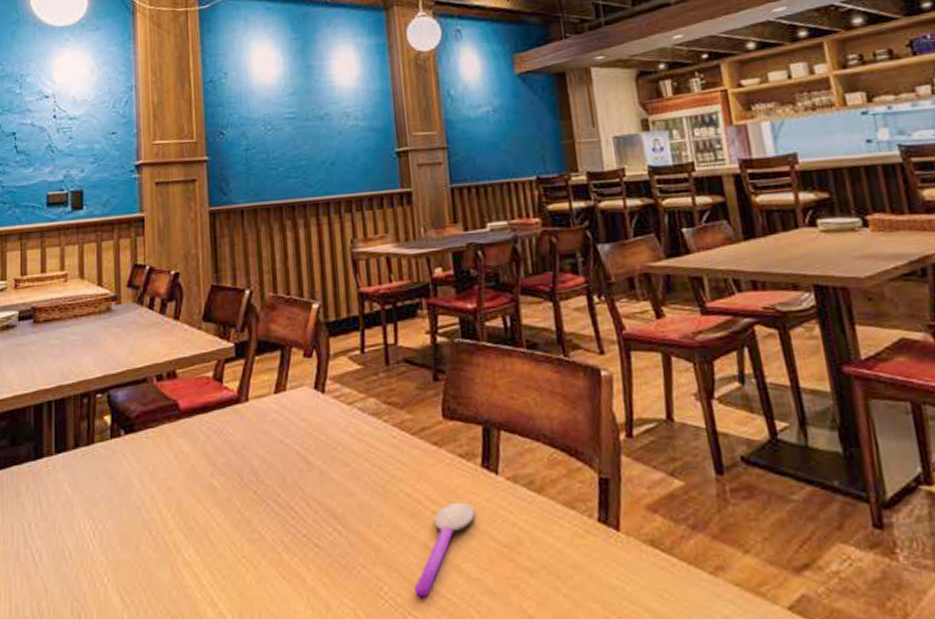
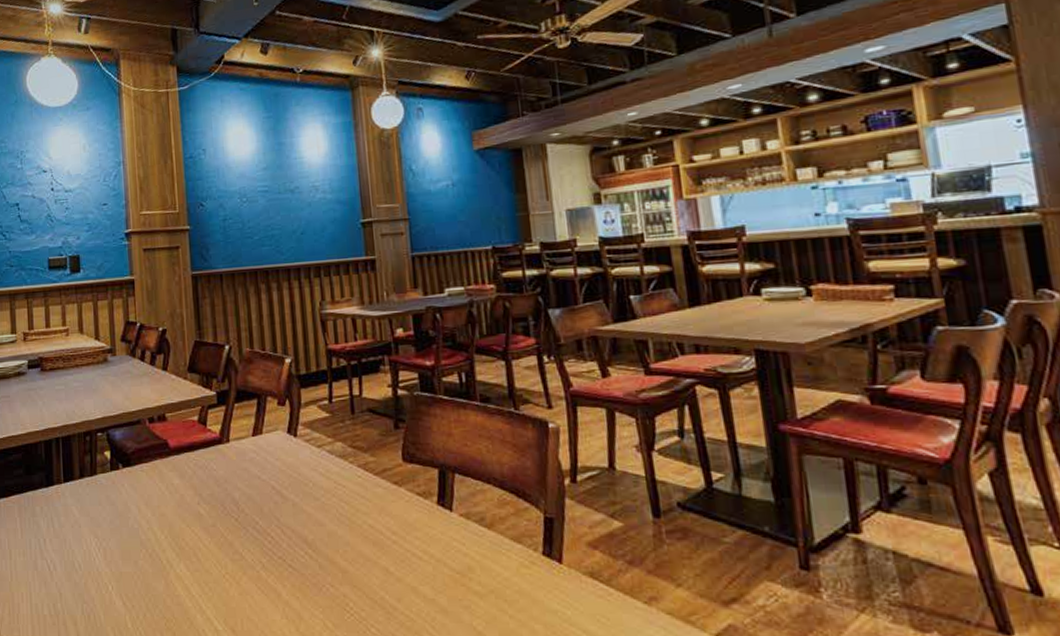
spoon: present [414,502,476,597] -> none [376,534,431,613]

